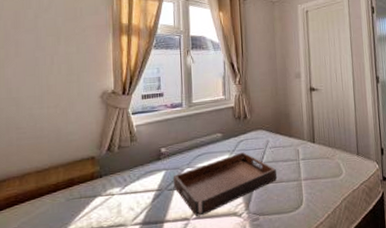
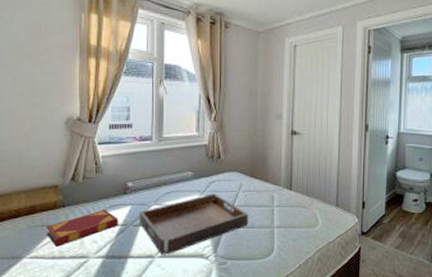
hardback book: none [84,176,153,218] -> present [46,210,118,247]

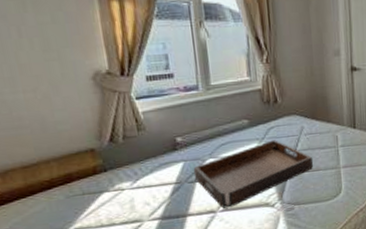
hardback book: present [46,210,118,247] -> none [87,169,171,214]

